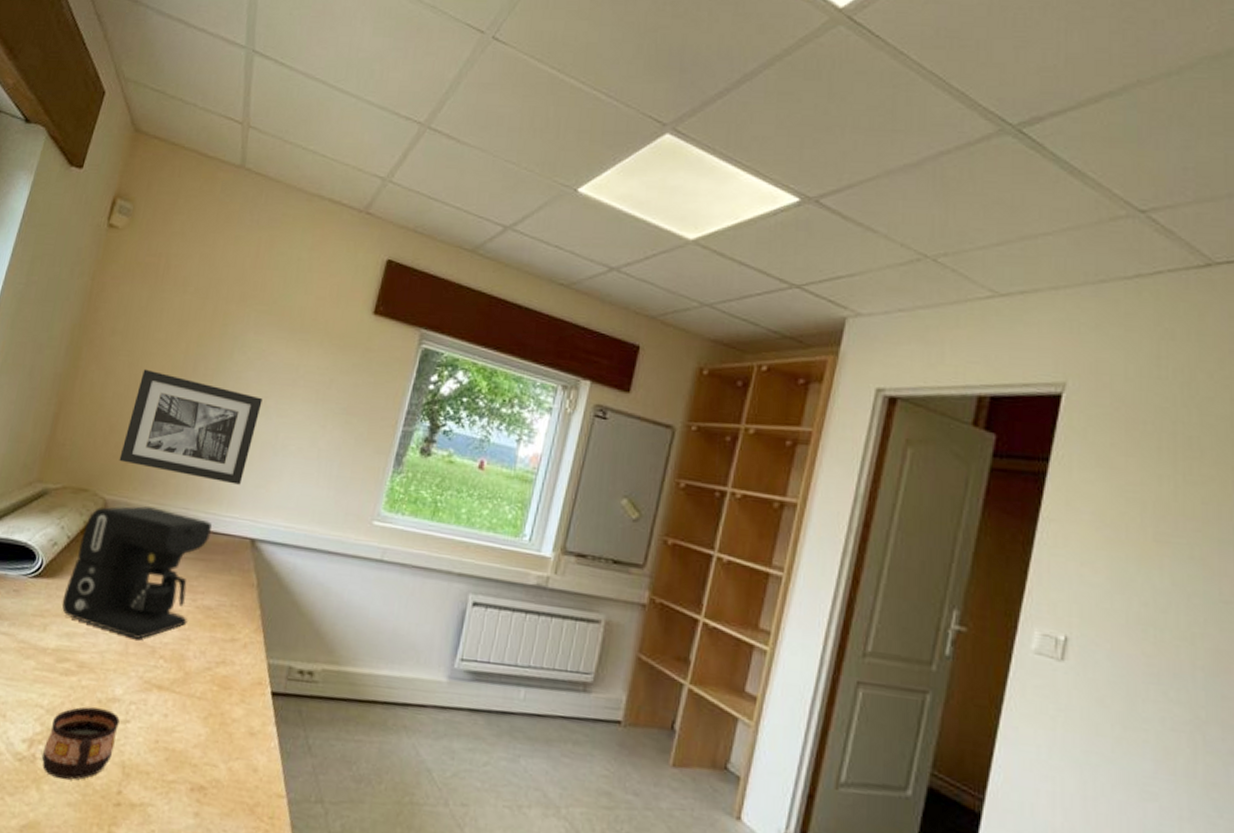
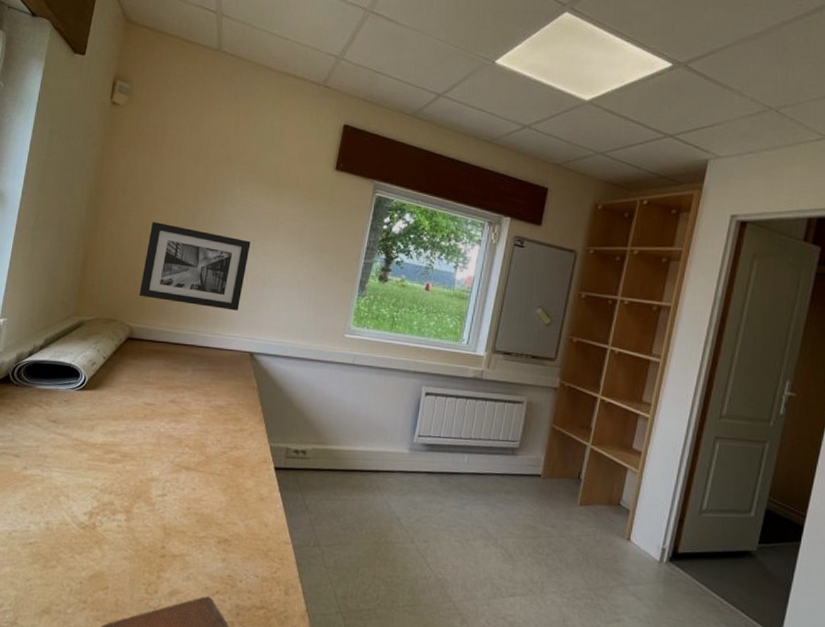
cup: present [41,707,120,780] -> none [100,486,158,541]
coffee maker: present [61,506,212,639] -> none [104,331,218,433]

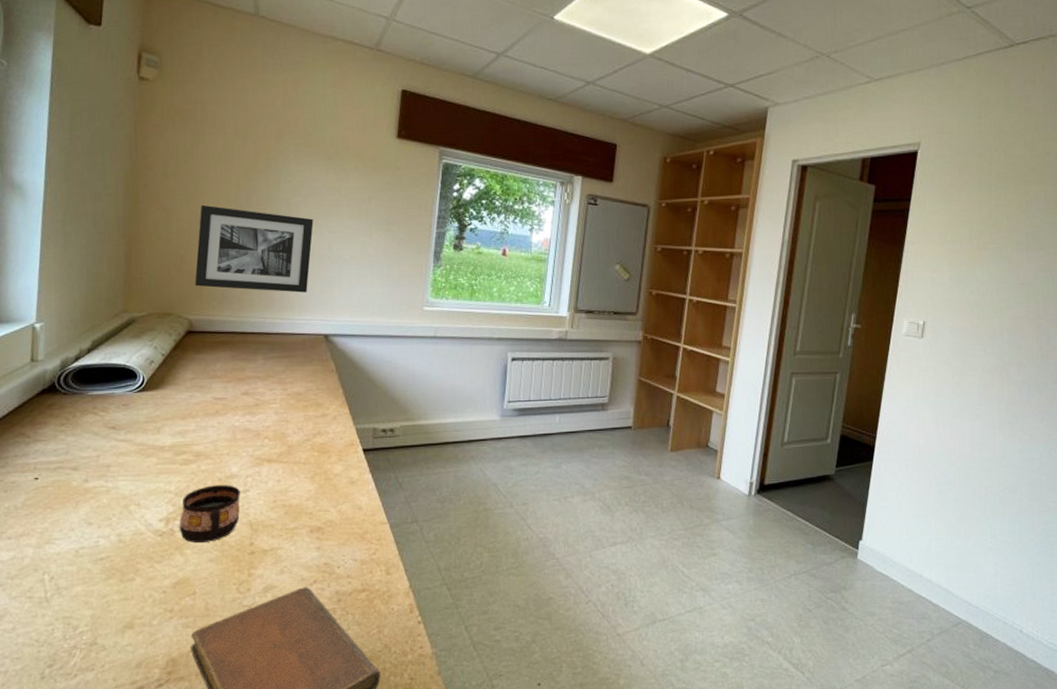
cup: none [100,486,158,541] -> present [179,485,240,543]

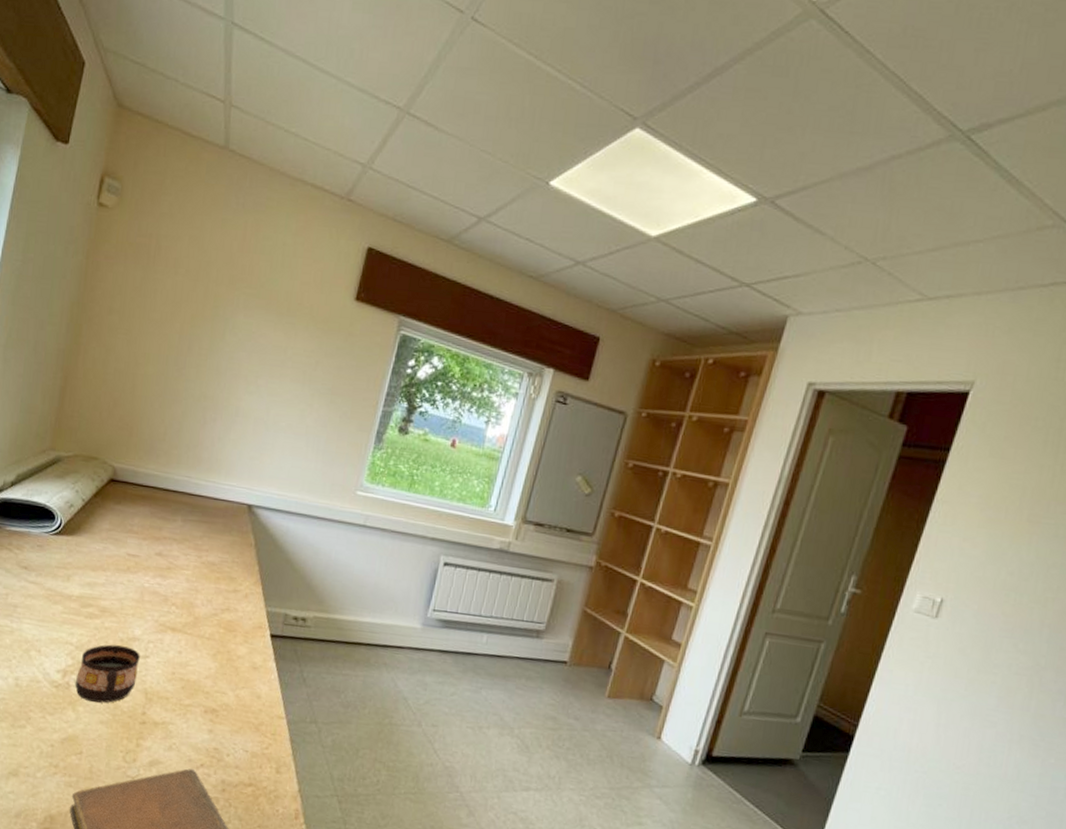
wall art: present [195,204,314,293] -> none [124,347,254,457]

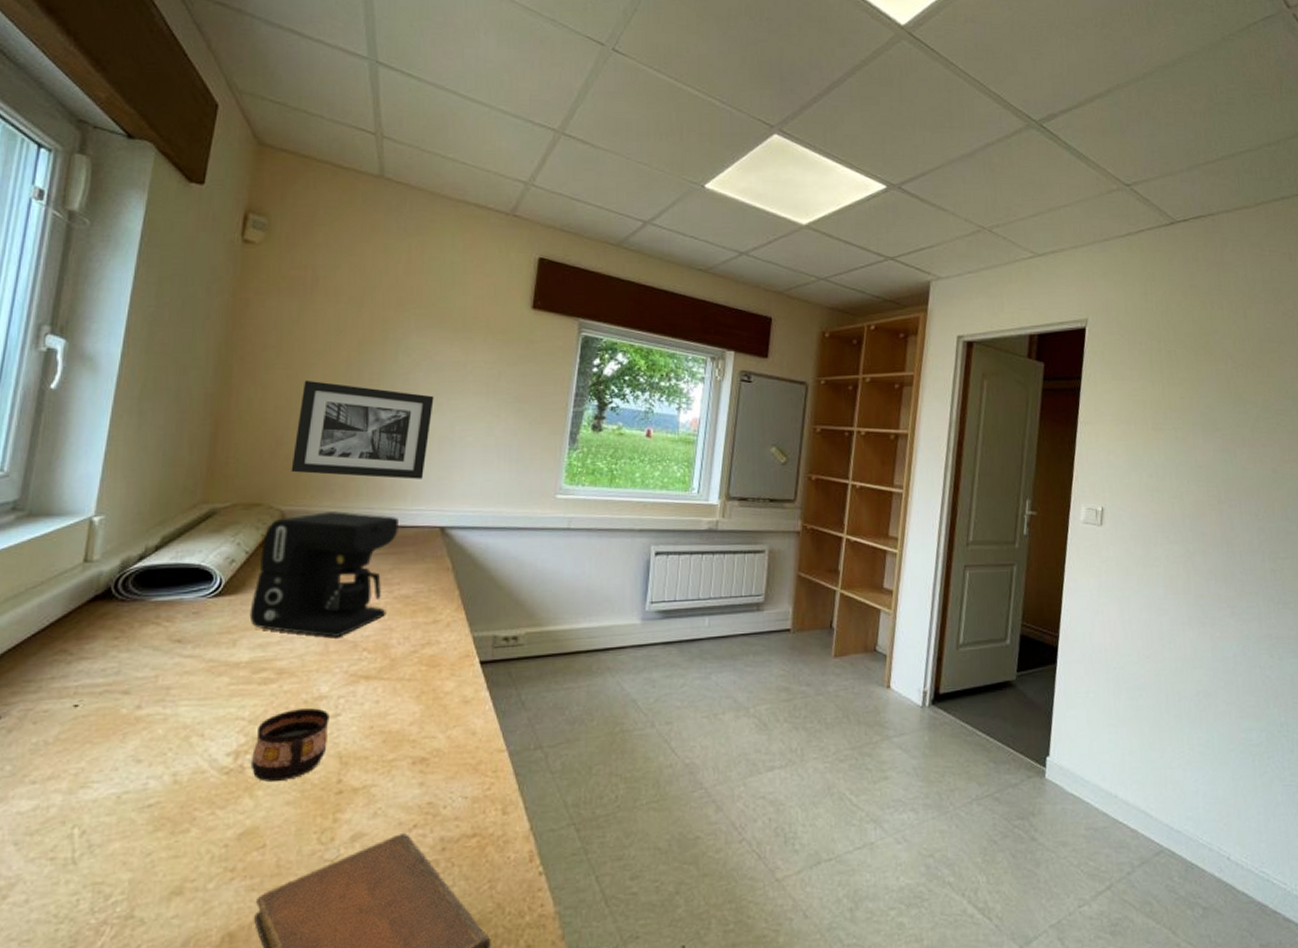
coffee maker: none [82,474,212,589] -> present [249,511,398,637]
wall art: none [124,347,254,457] -> present [291,380,434,479]

